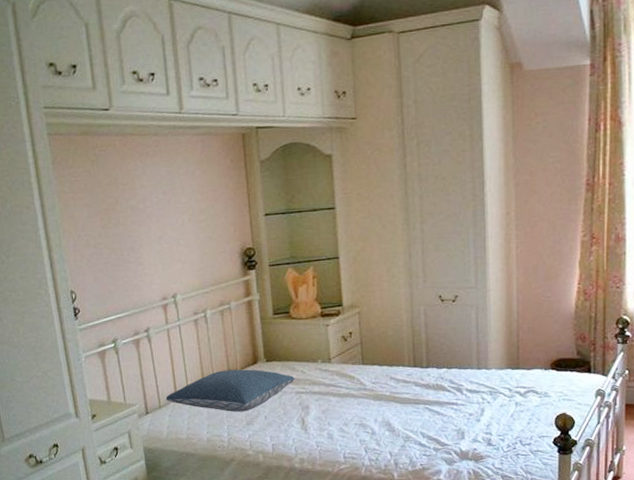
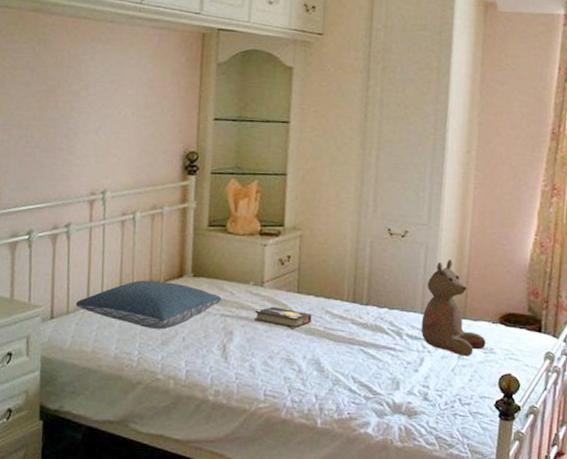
hardback book: none [327,379,378,398] -> present [255,306,312,330]
teddy bear: none [478,317,540,403] -> present [421,260,486,357]

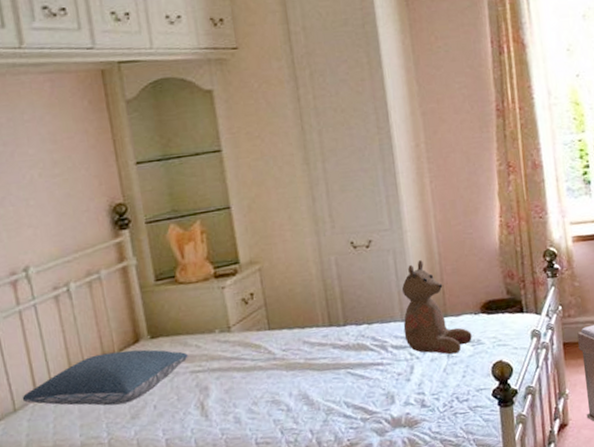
hardback book: present [255,306,312,330] -> none [228,348,290,370]

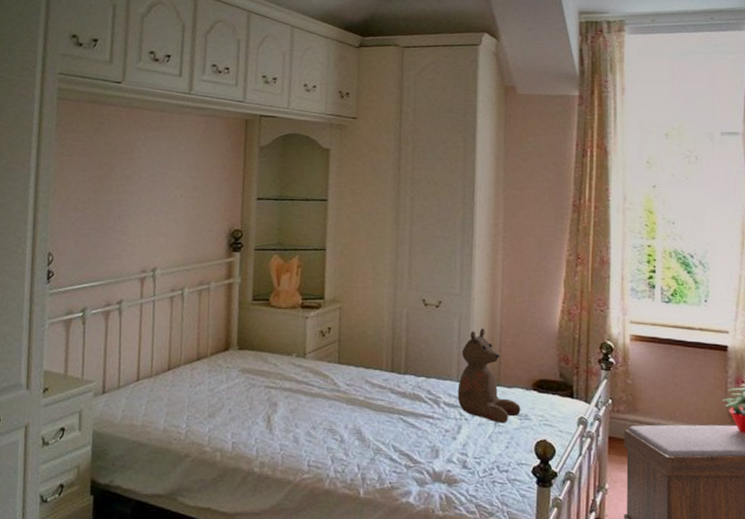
pillow: present [22,349,188,406] -> none [126,353,266,402]

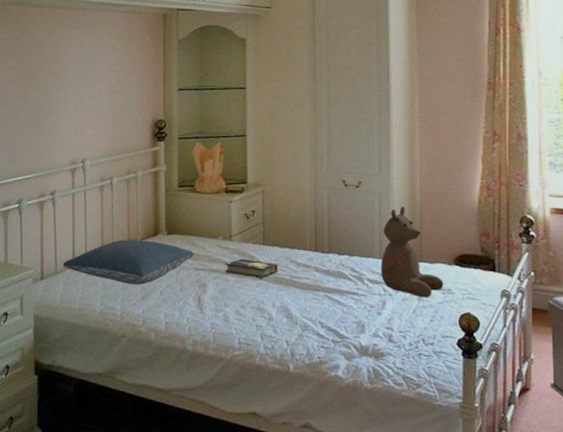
pillow: none [126,353,266,402] -> present [63,239,194,285]
hardback book: none [298,377,352,400] -> present [226,258,278,280]

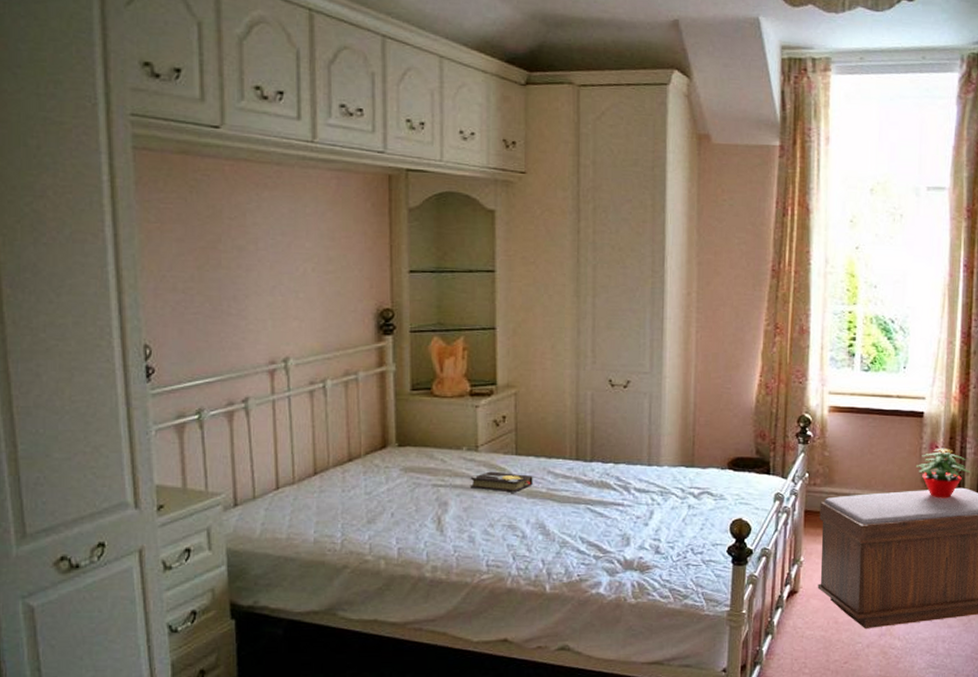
pillow: present [63,239,194,285] -> none [263,454,432,507]
teddy bear: present [380,206,443,298] -> none [649,408,716,505]

